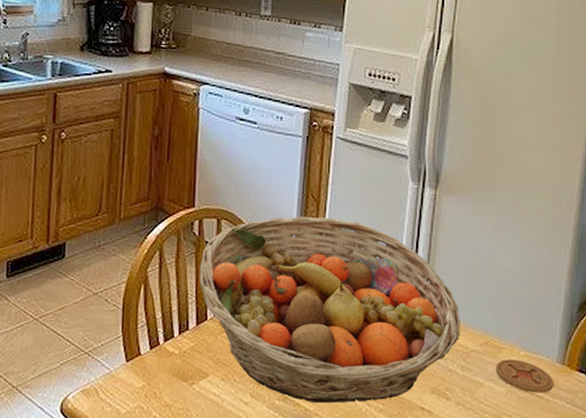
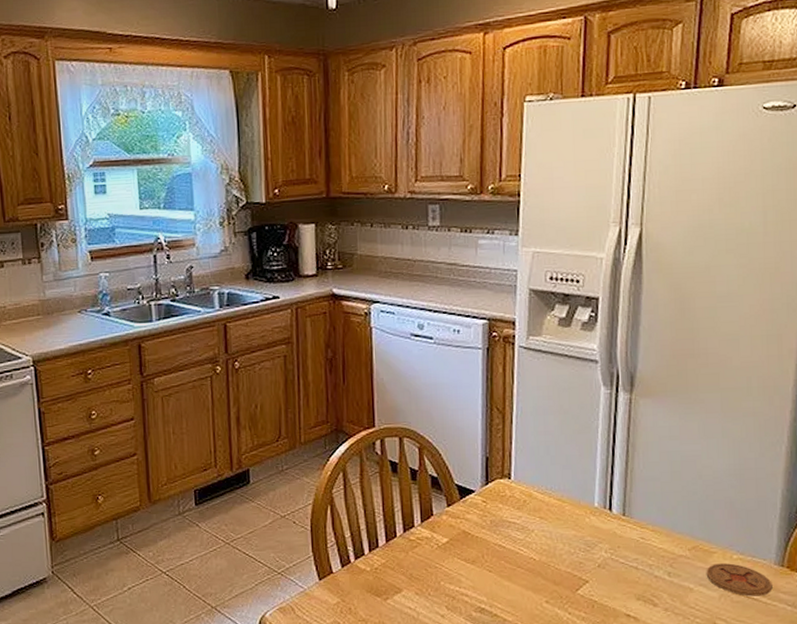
fruit basket: present [200,216,460,404] -> none [385,429,665,614]

